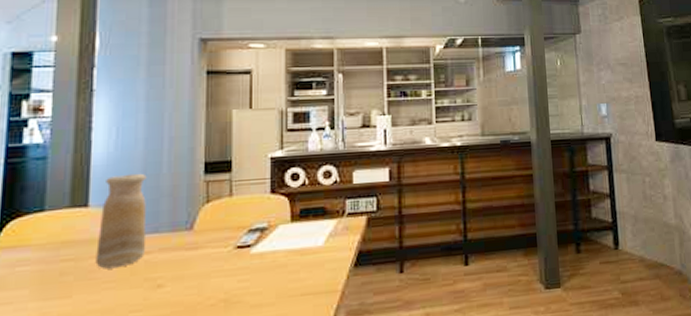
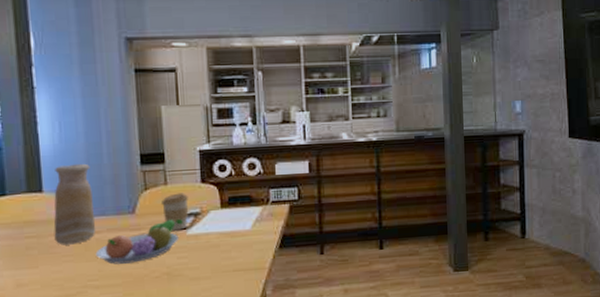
fruit bowl: none [142,236,247,291] -> present [95,219,183,264]
coffee cup: none [223,205,255,249] -> present [160,193,189,231]

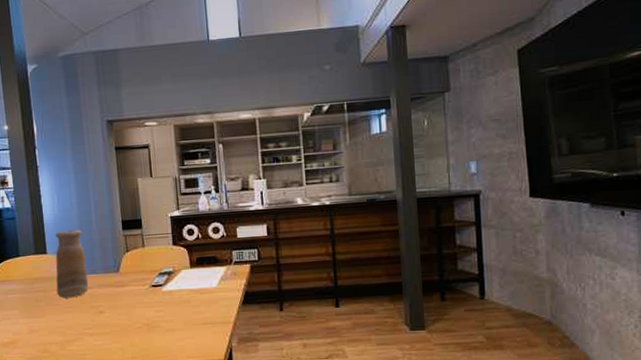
fruit bowl: present [95,219,183,264] -> none [89,277,159,316]
coffee cup: present [160,193,189,231] -> none [140,254,163,287]

